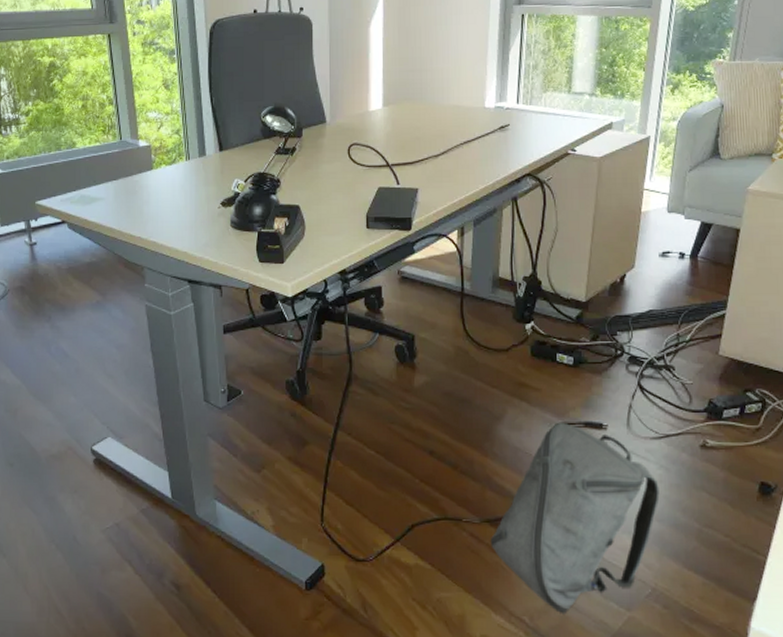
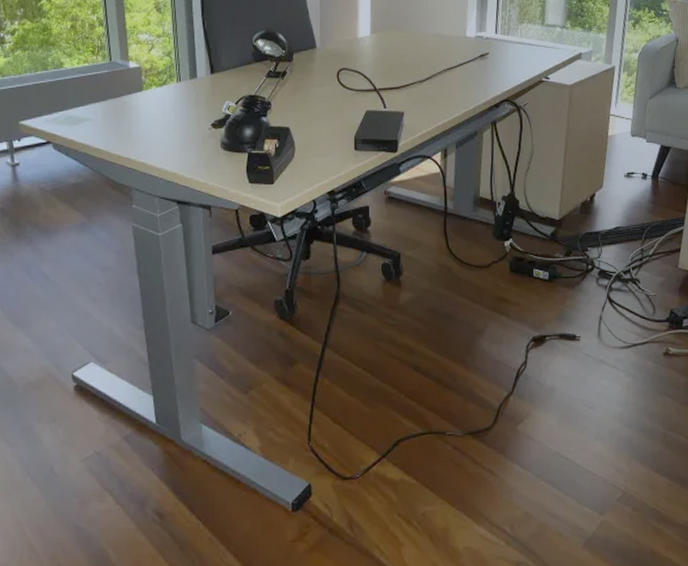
backpack: present [490,423,660,614] -> none [472,336,628,522]

